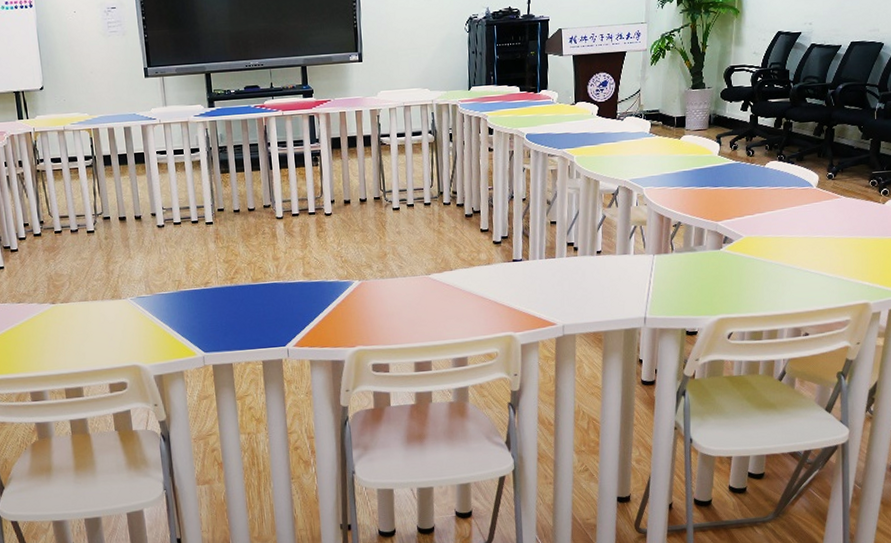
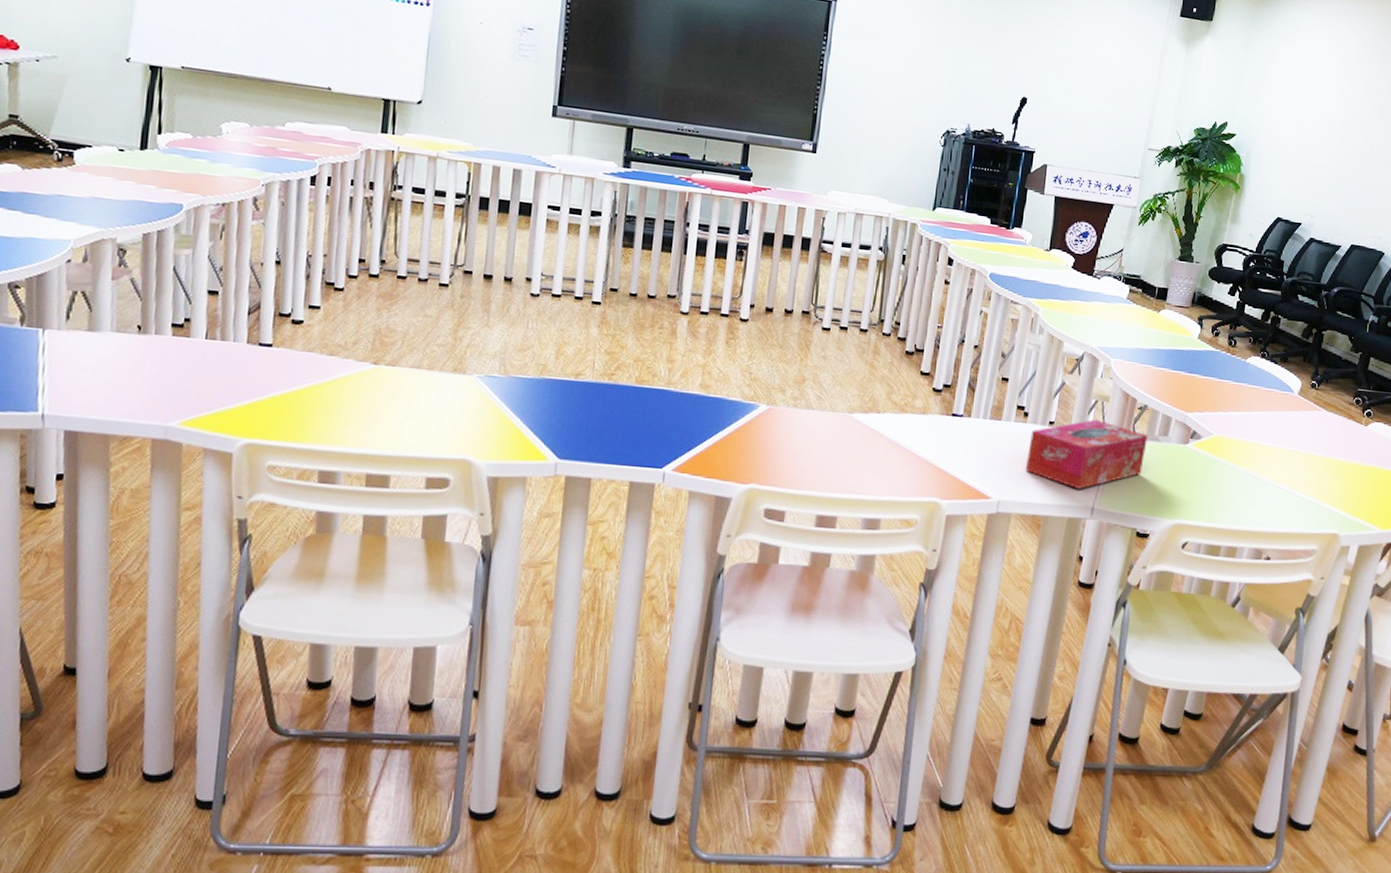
tissue box: none [581,242,685,305] -> present [1025,419,1148,490]

